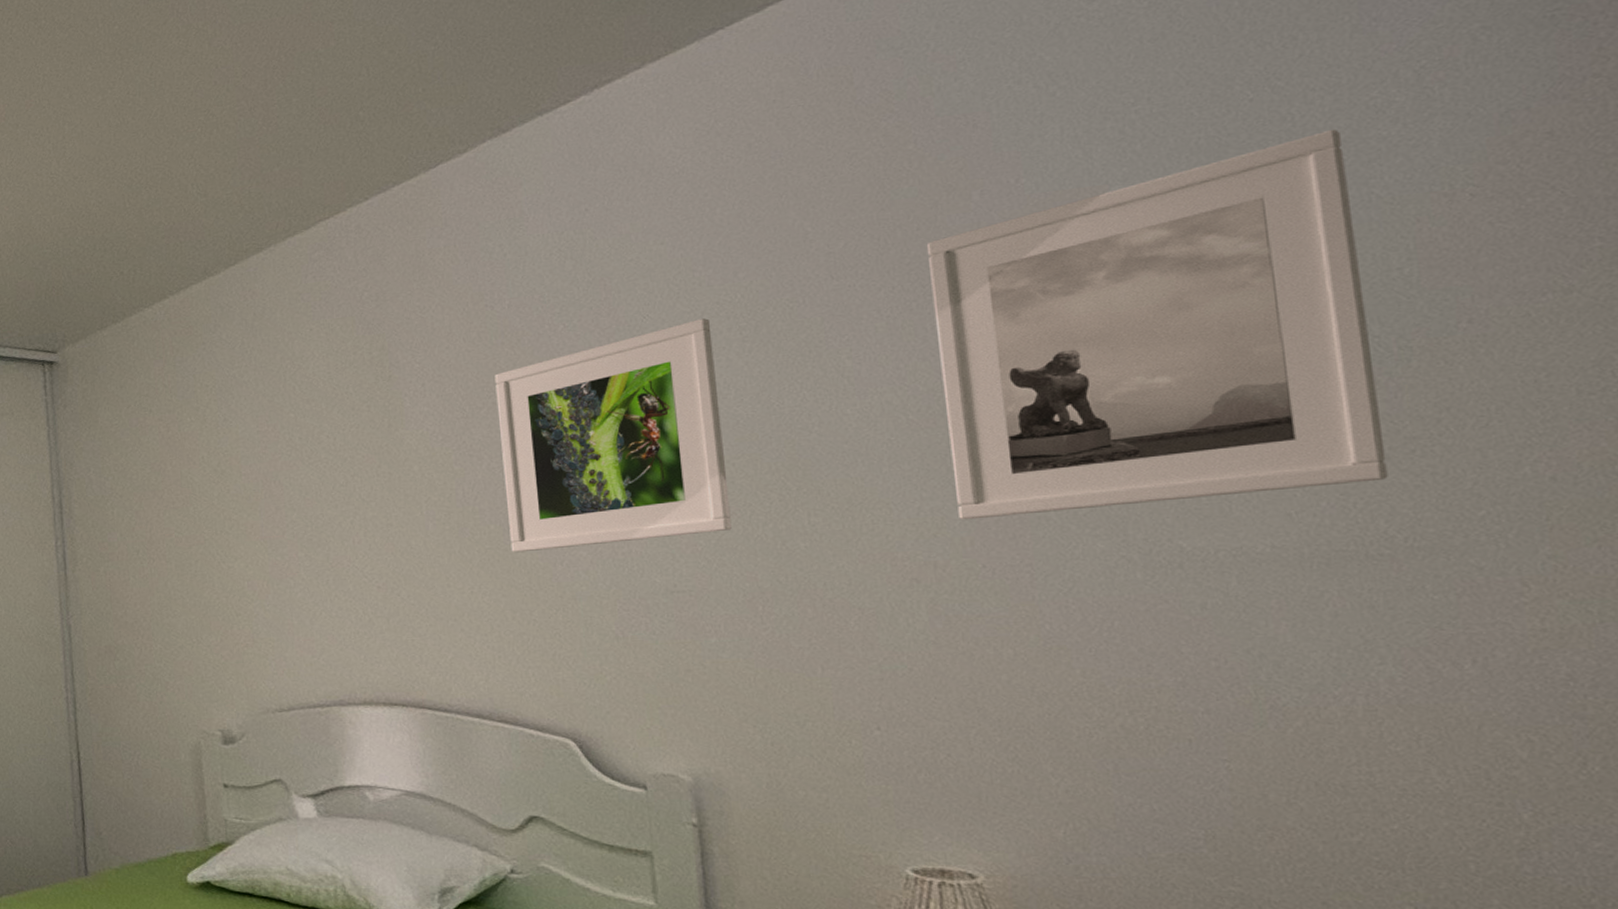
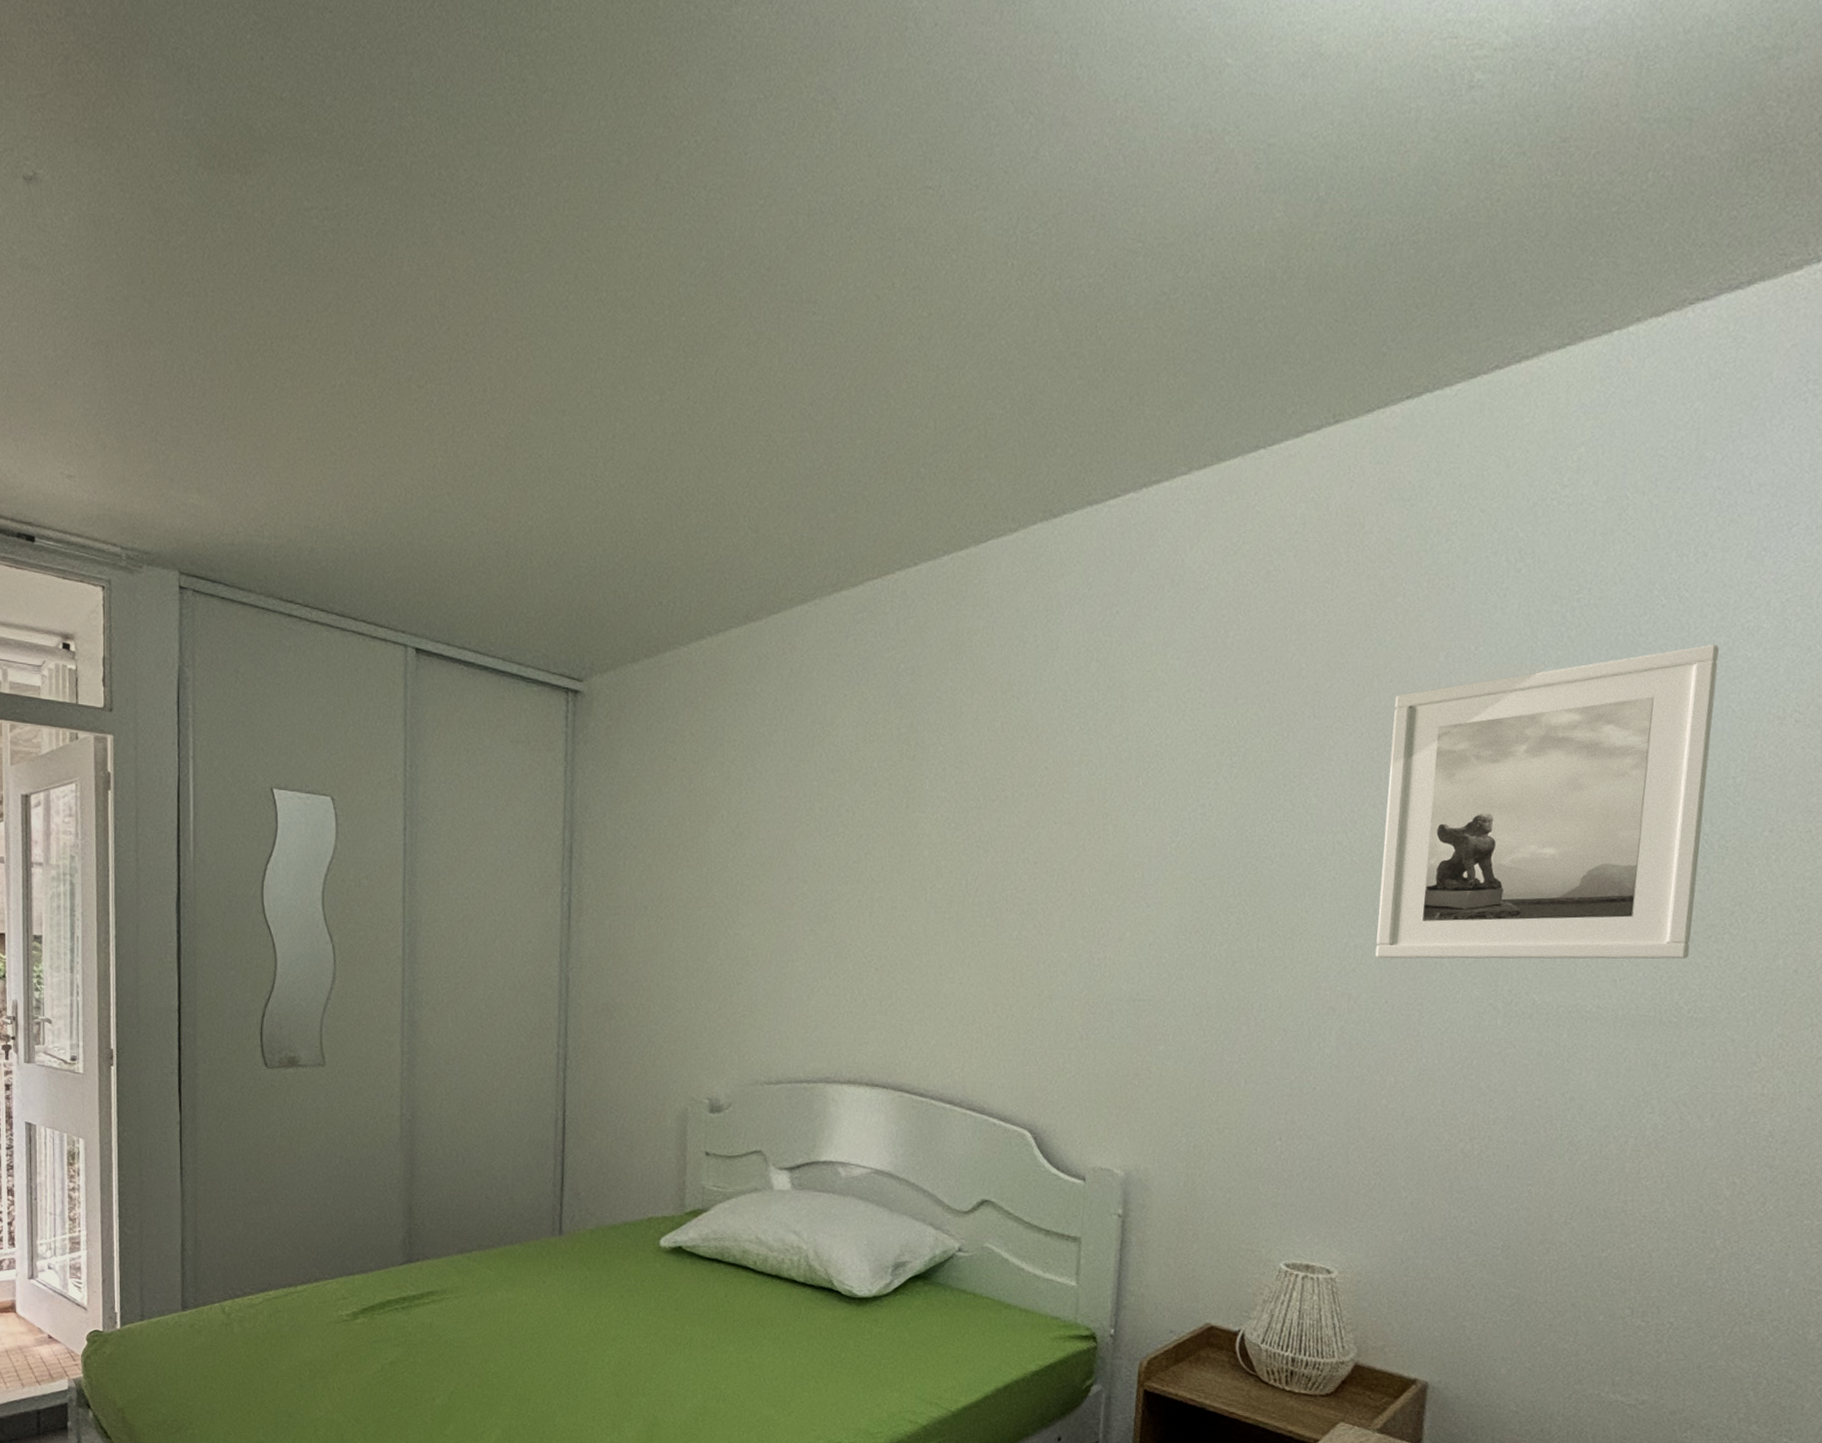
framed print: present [494,318,732,553] -> none [1001,739,1207,949]

